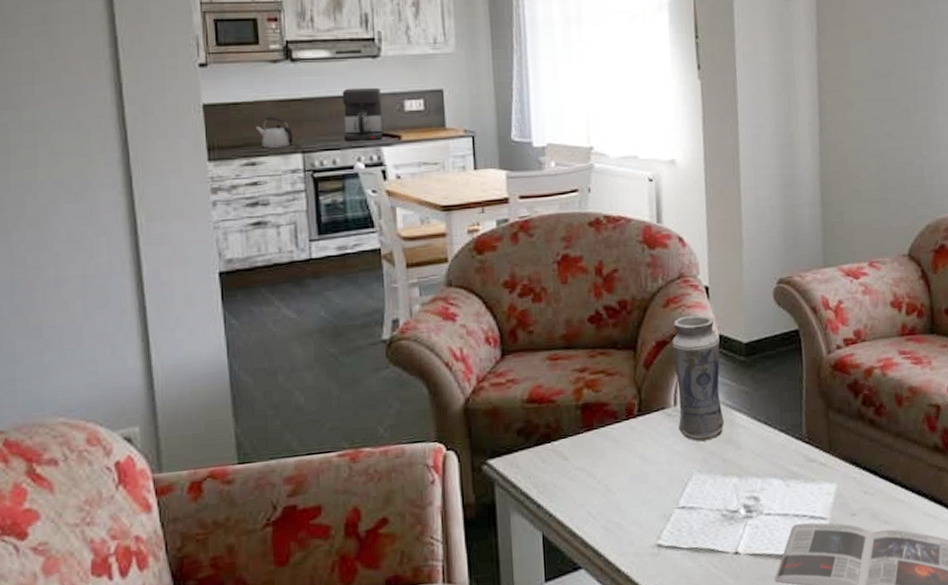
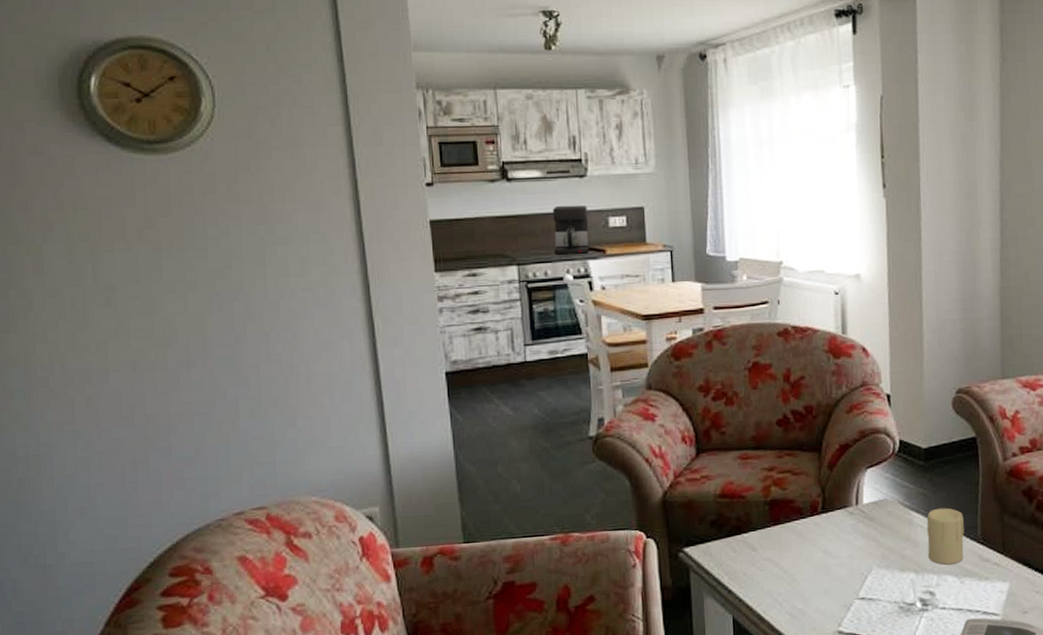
kettle: present [255,116,294,149] -> none [475,231,510,261]
vase: present [671,315,724,442] -> none [854,421,903,539]
candle: none [749,406,789,467] -> present [926,508,964,565]

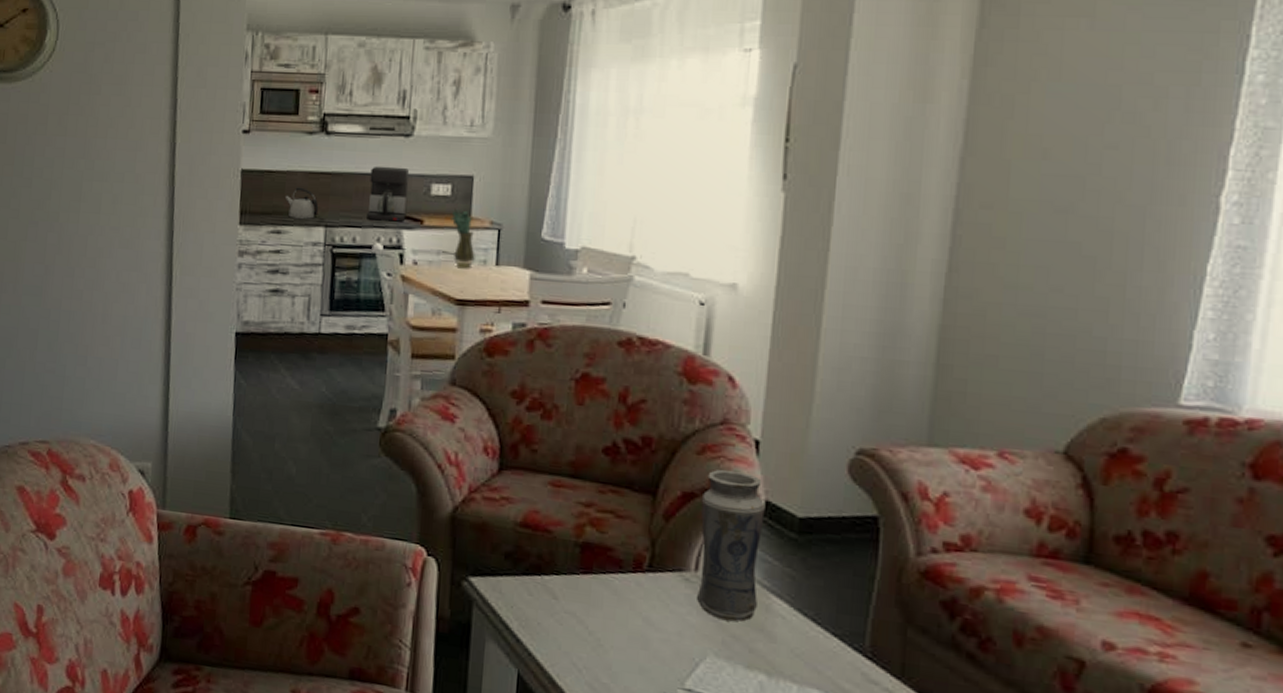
kettle: none [475,231,510,261] -> present [284,187,319,220]
vase: none [629,236,654,288] -> present [451,208,475,269]
vase: none [854,421,903,539] -> present [695,469,765,622]
candle: present [926,508,964,565] -> none [788,598,846,677]

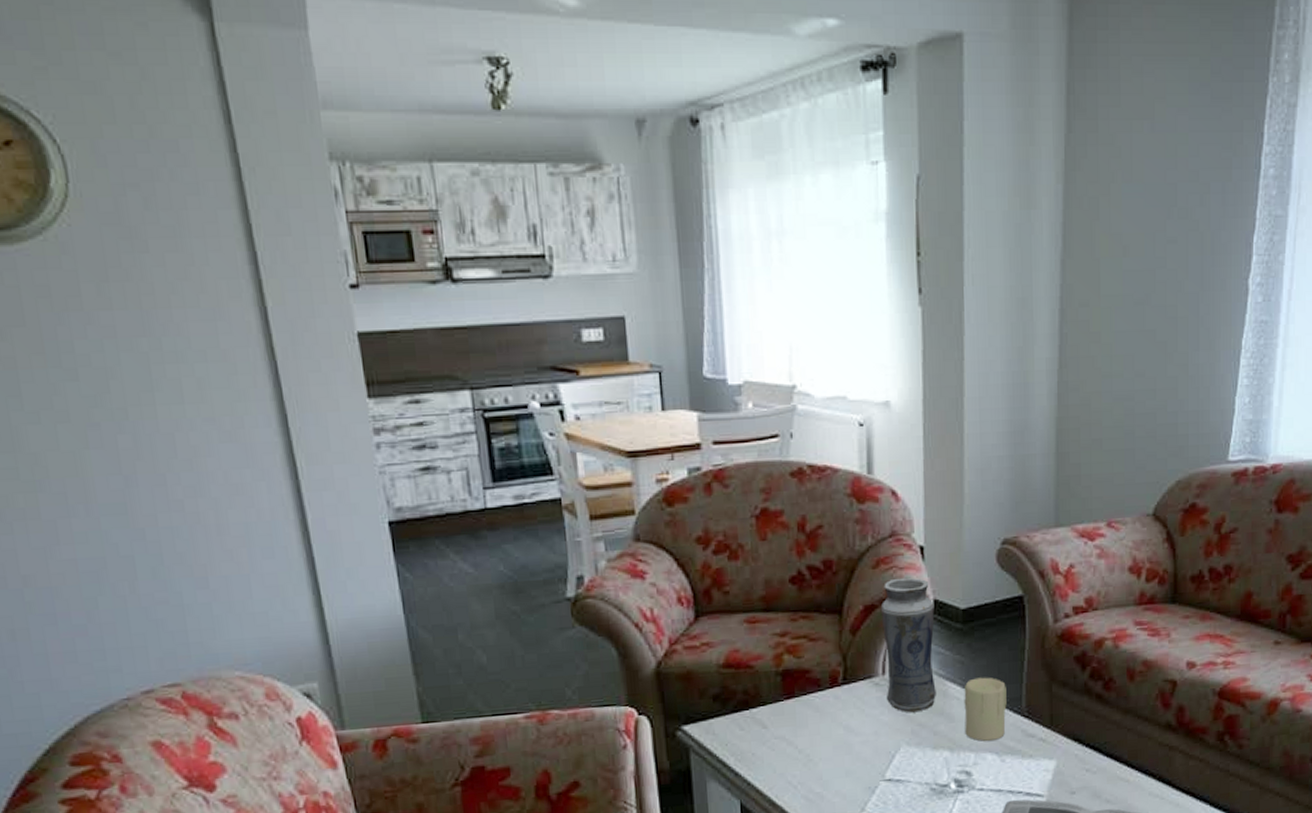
kettle: present [284,187,319,220] -> none [416,347,460,385]
coffee maker: present [367,166,409,223] -> none [511,313,560,378]
vase: present [451,208,475,269] -> none [608,353,640,419]
candle: none [788,598,846,677] -> present [964,677,1007,741]

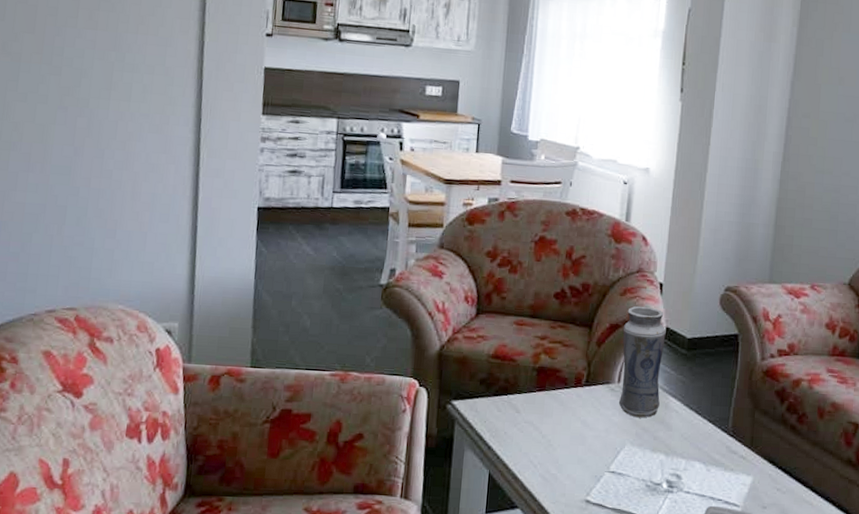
candle: present [964,677,1007,741] -> none [679,396,717,452]

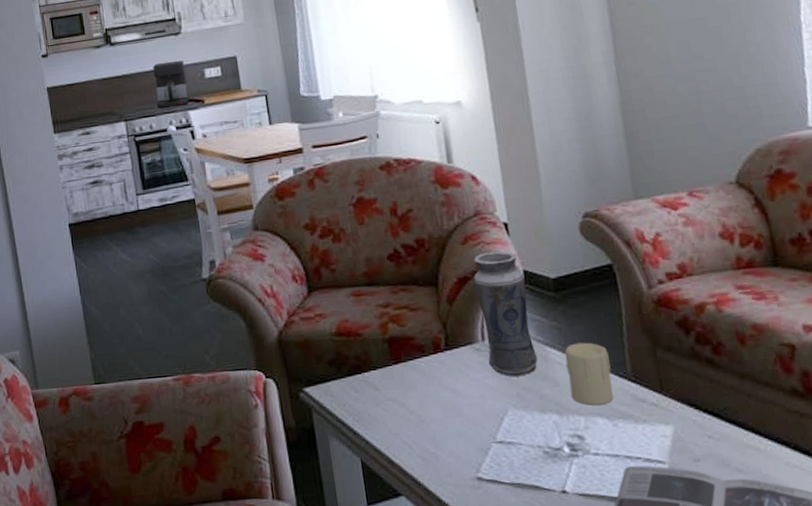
coffee maker: none [373,69,408,117] -> present [153,60,190,109]
candle: none [679,396,717,452] -> present [564,342,613,405]

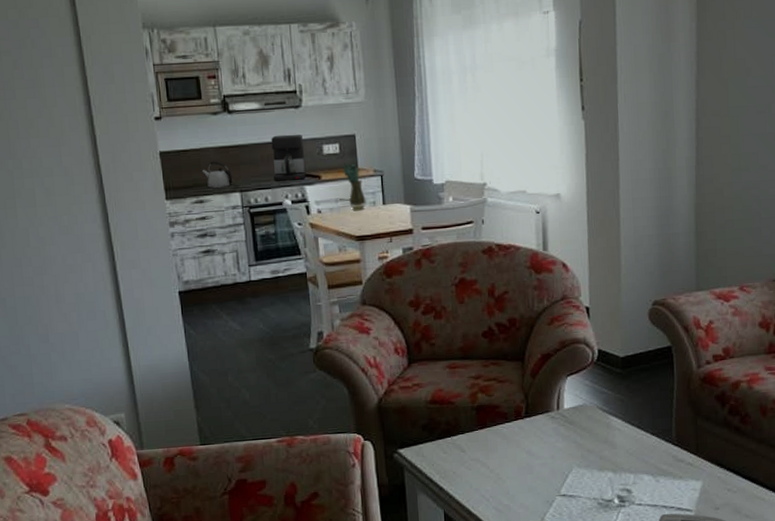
kettle: none [87,92,118,120] -> present [201,161,233,189]
vase: none [225,85,252,133] -> present [342,162,366,211]
vase: present [473,251,538,377] -> none [555,332,601,441]
candle: present [564,342,613,405] -> none [624,412,660,465]

